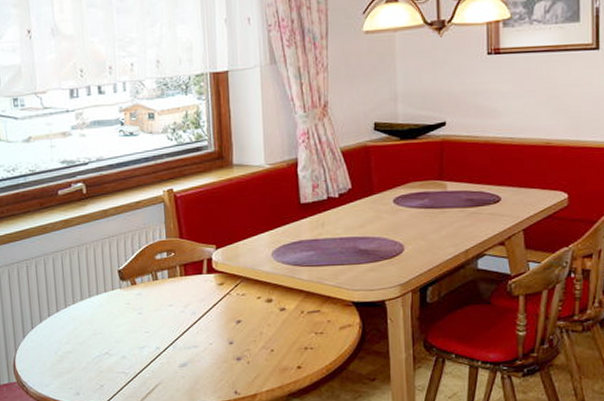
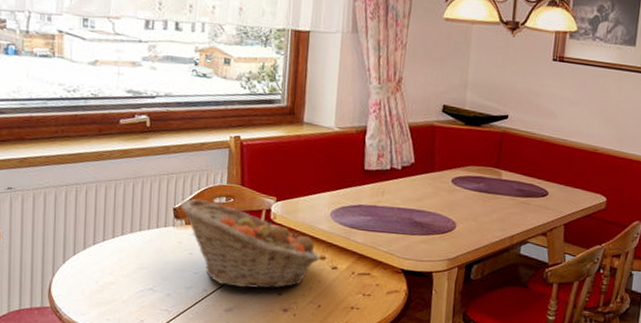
fruit basket: none [124,258,266,342] -> present [181,199,320,289]

